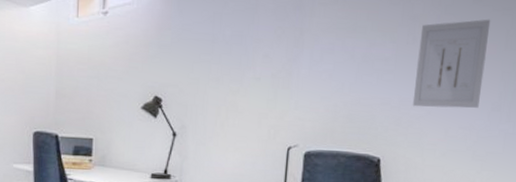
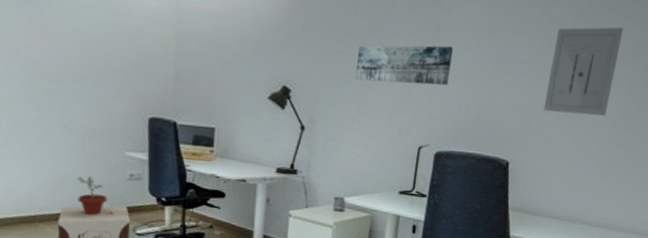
wall art: none [222,49,318,87] -> present [354,45,454,86]

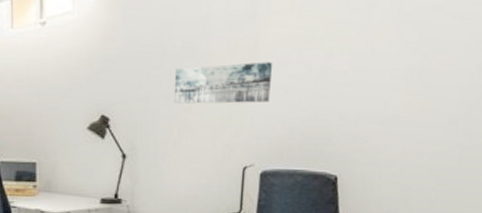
wall art: present [543,27,624,116] -> none [370,28,450,123]

